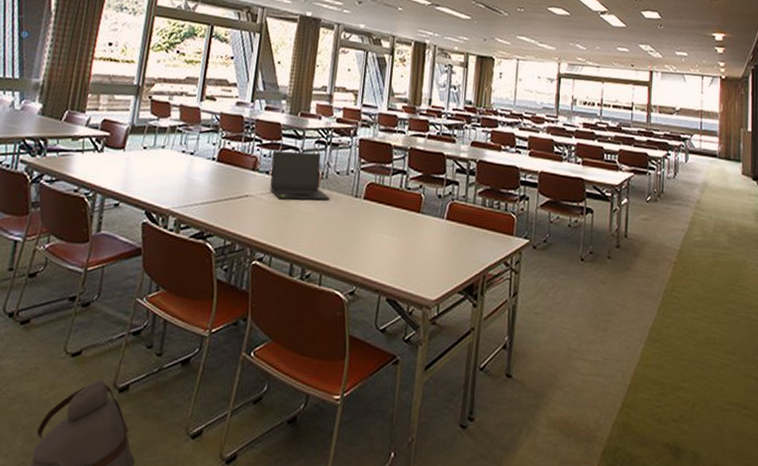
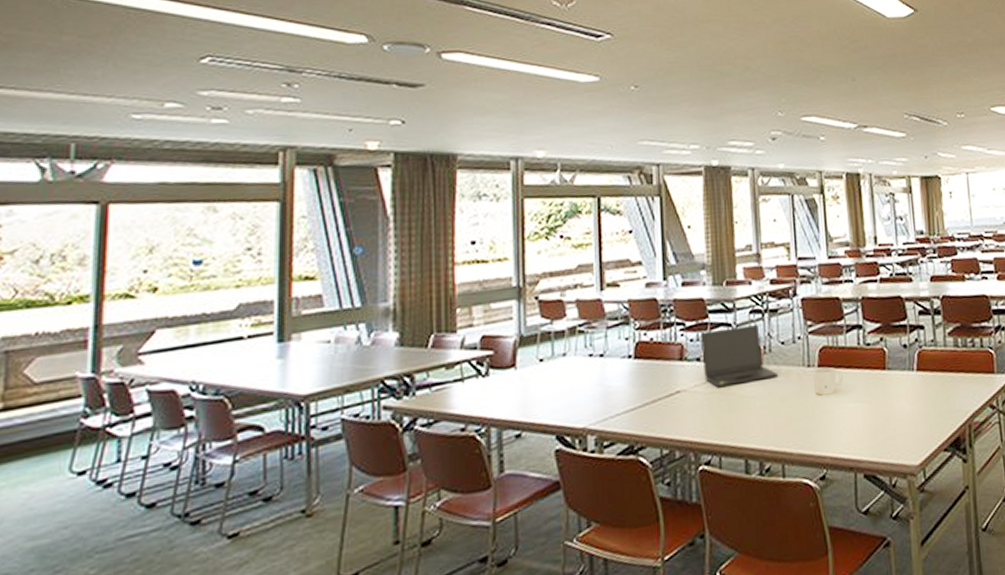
mug: none [357,199,383,224] -> present [812,367,843,396]

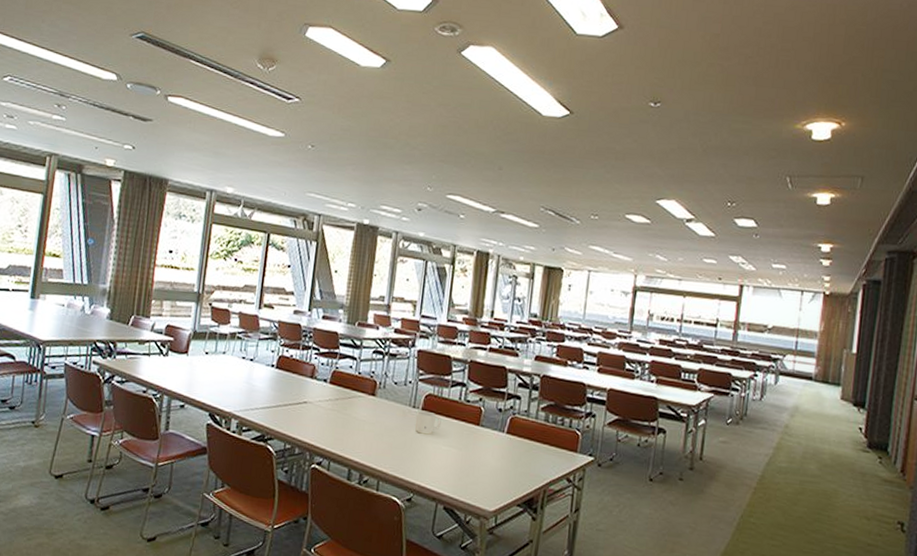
laptop: present [701,325,778,388] -> none [328,359,387,410]

